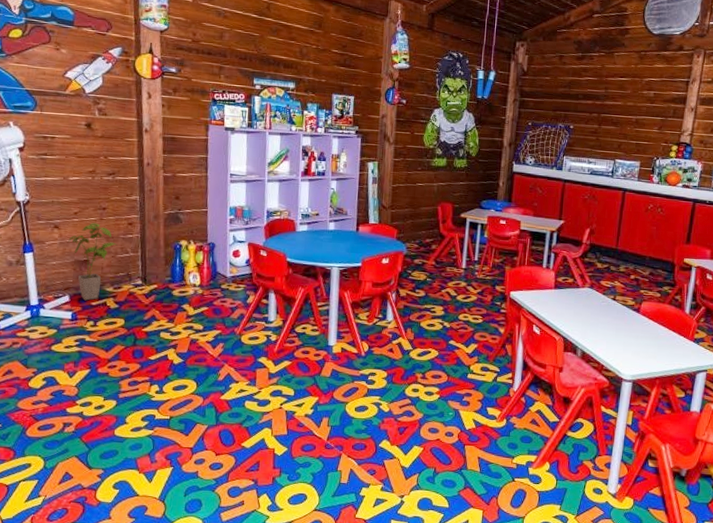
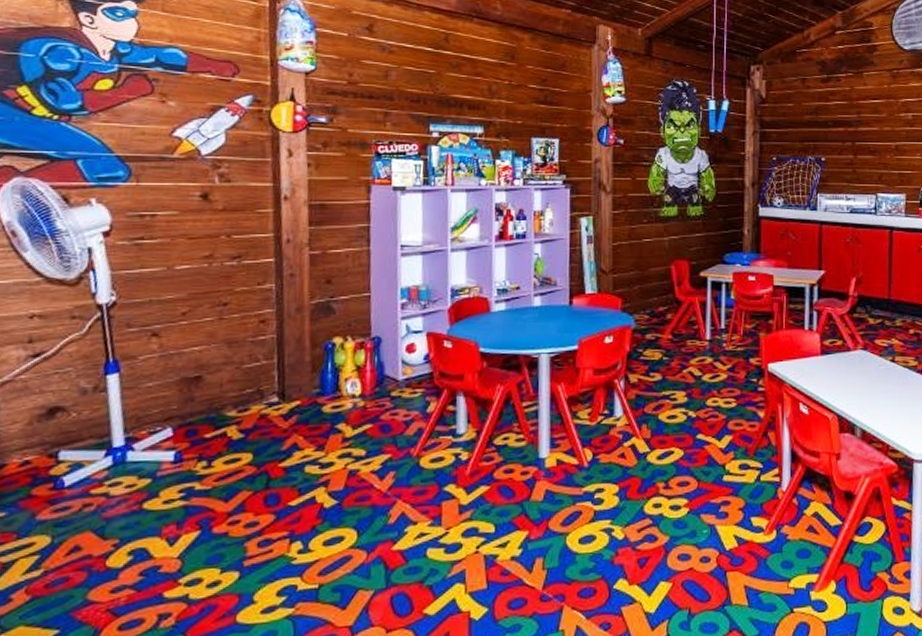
house plant: present [68,223,118,301] -> none [171,324,244,433]

